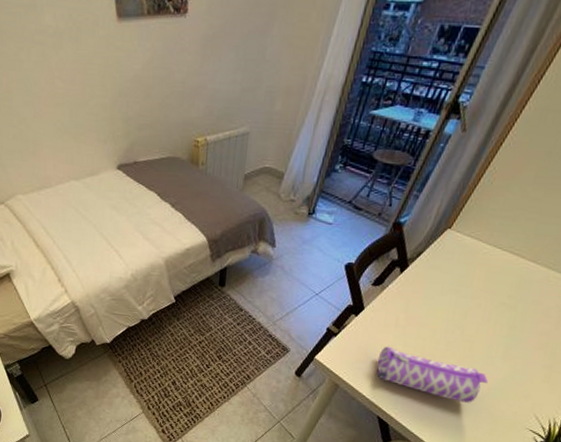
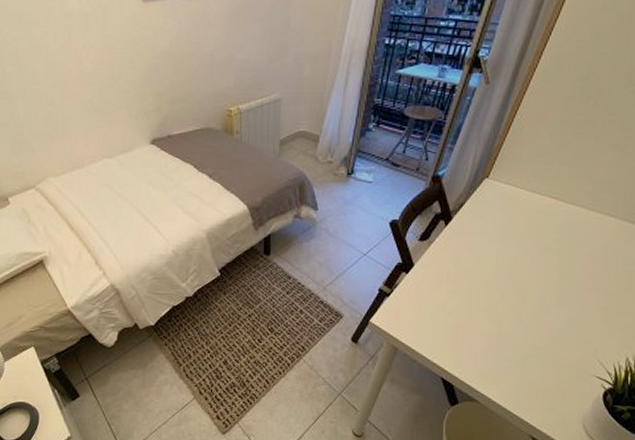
pencil case: present [377,346,488,403] -> none [433,302,547,354]

